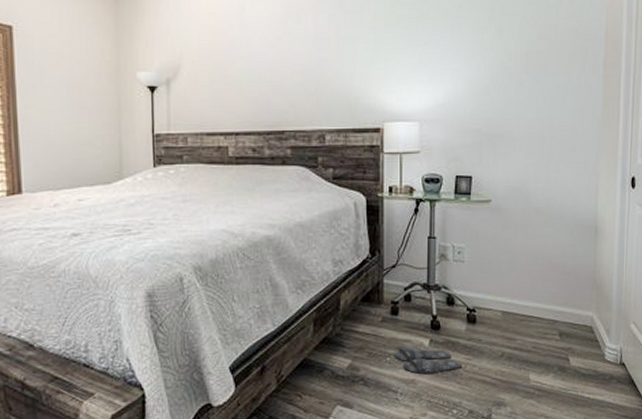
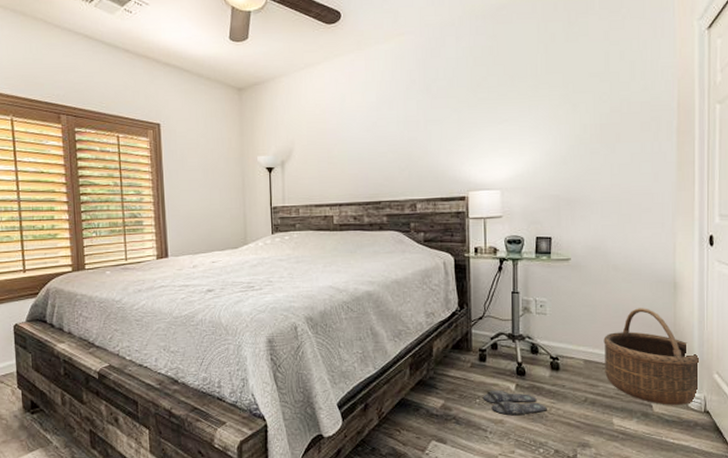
basket: none [522,254,617,358] -> present [603,308,699,405]

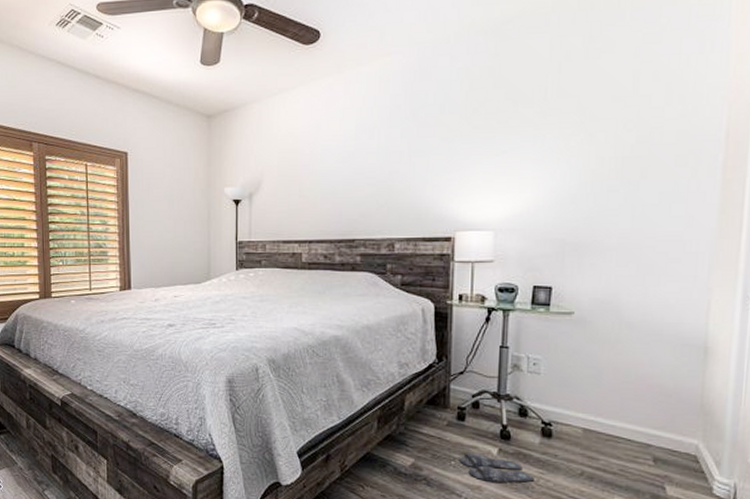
basket: present [603,308,699,405] -> none [608,374,731,491]

